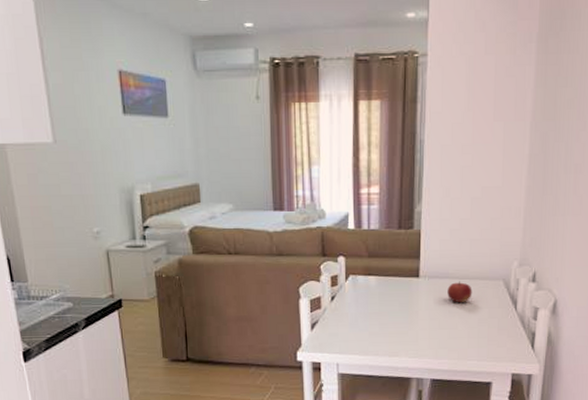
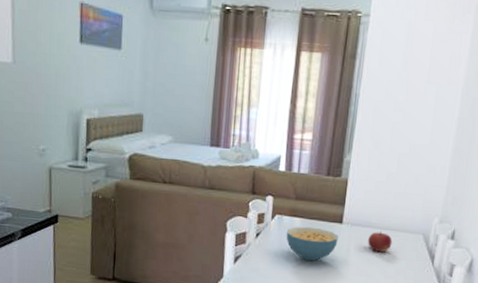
cereal bowl: none [362,284,416,320] -> present [286,226,338,262]

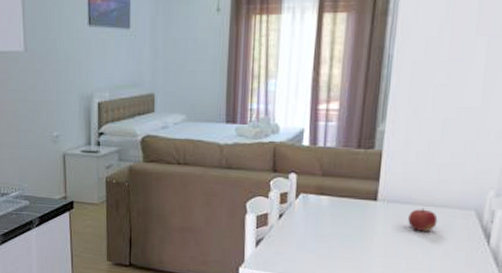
cereal bowl: present [286,226,338,262] -> none [312,205,373,244]

